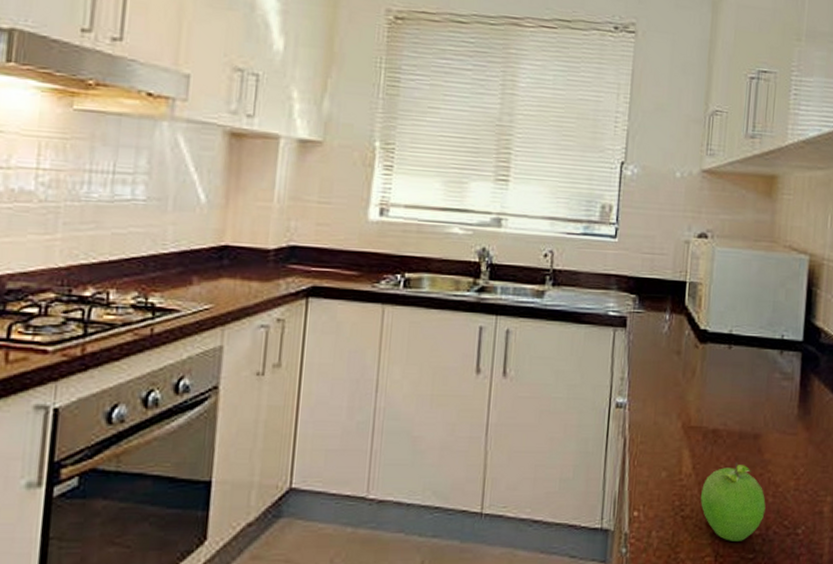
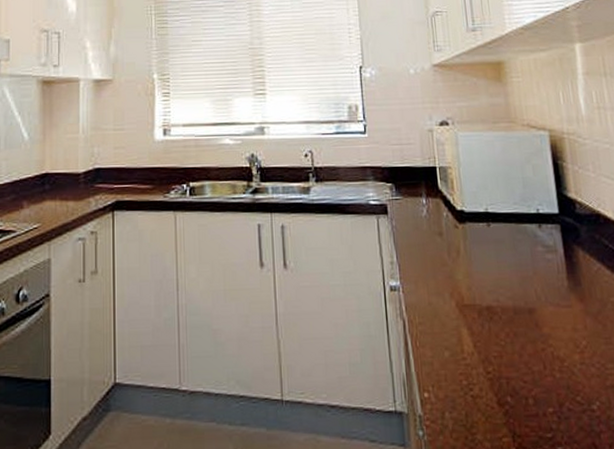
fruit: present [700,462,766,541] -> none [486,338,555,420]

